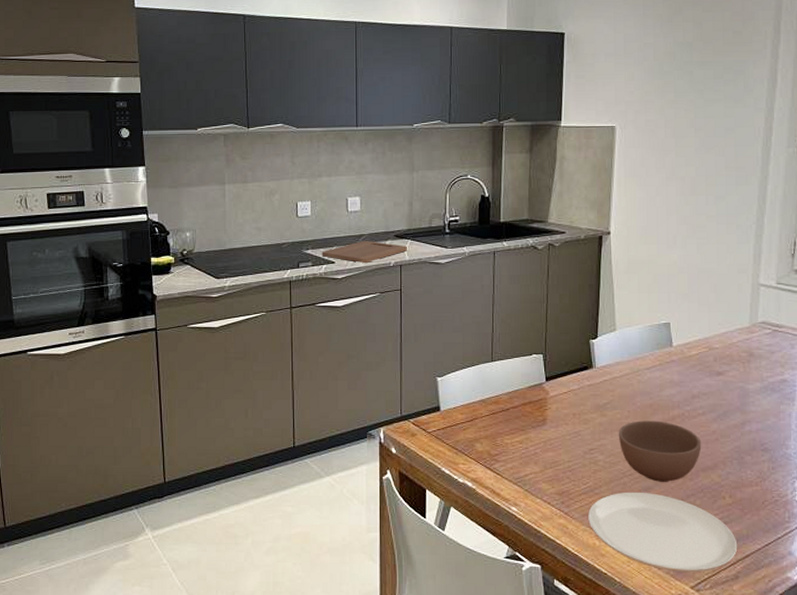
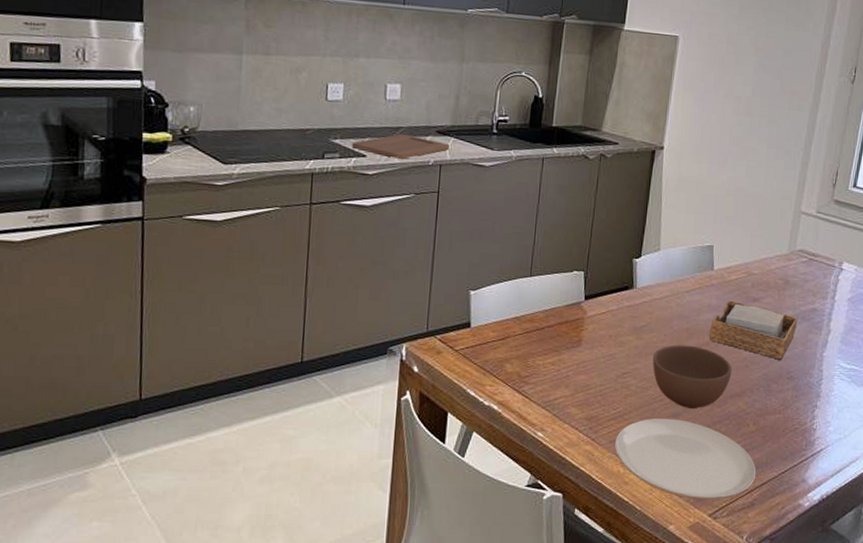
napkin holder: none [673,375,767,432] -> present [708,300,798,360]

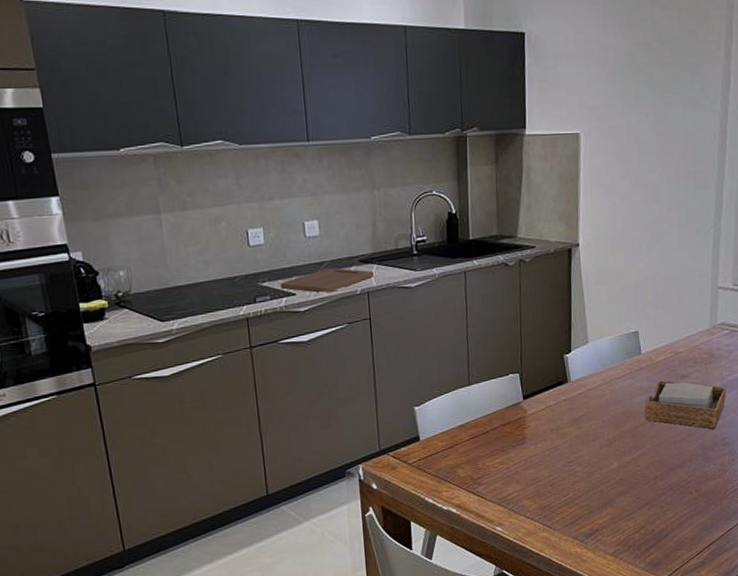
plate: present [615,419,757,500] -> none [569,497,704,567]
bowl: present [652,345,732,408] -> none [594,427,670,486]

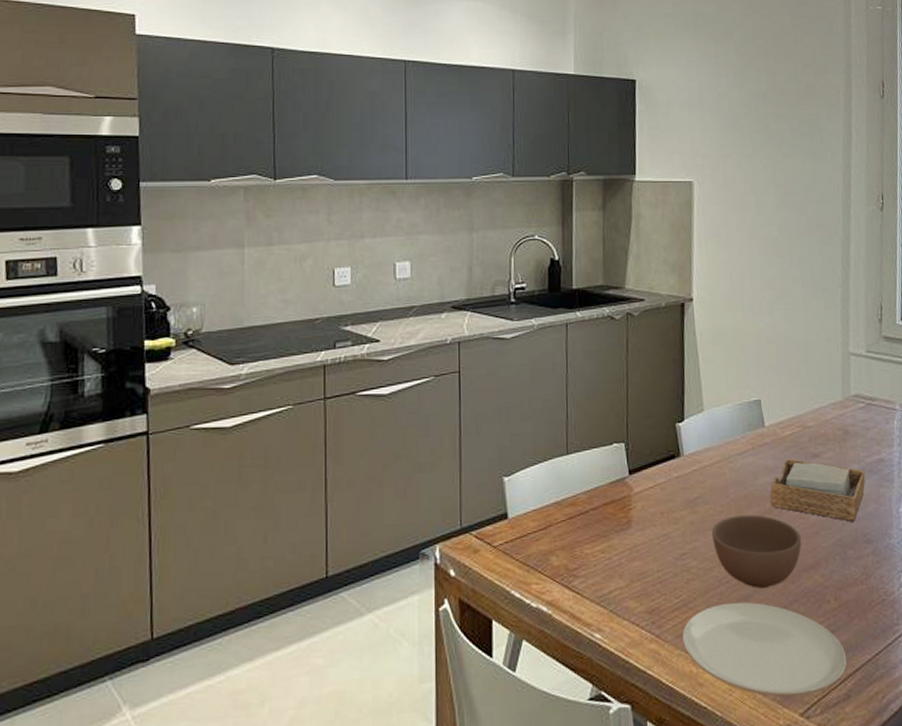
cutting board: present [280,267,374,293] -> none [364,313,466,341]
plate: none [569,497,704,567] -> present [682,602,847,697]
bowl: none [594,427,670,486] -> present [711,514,802,588]

